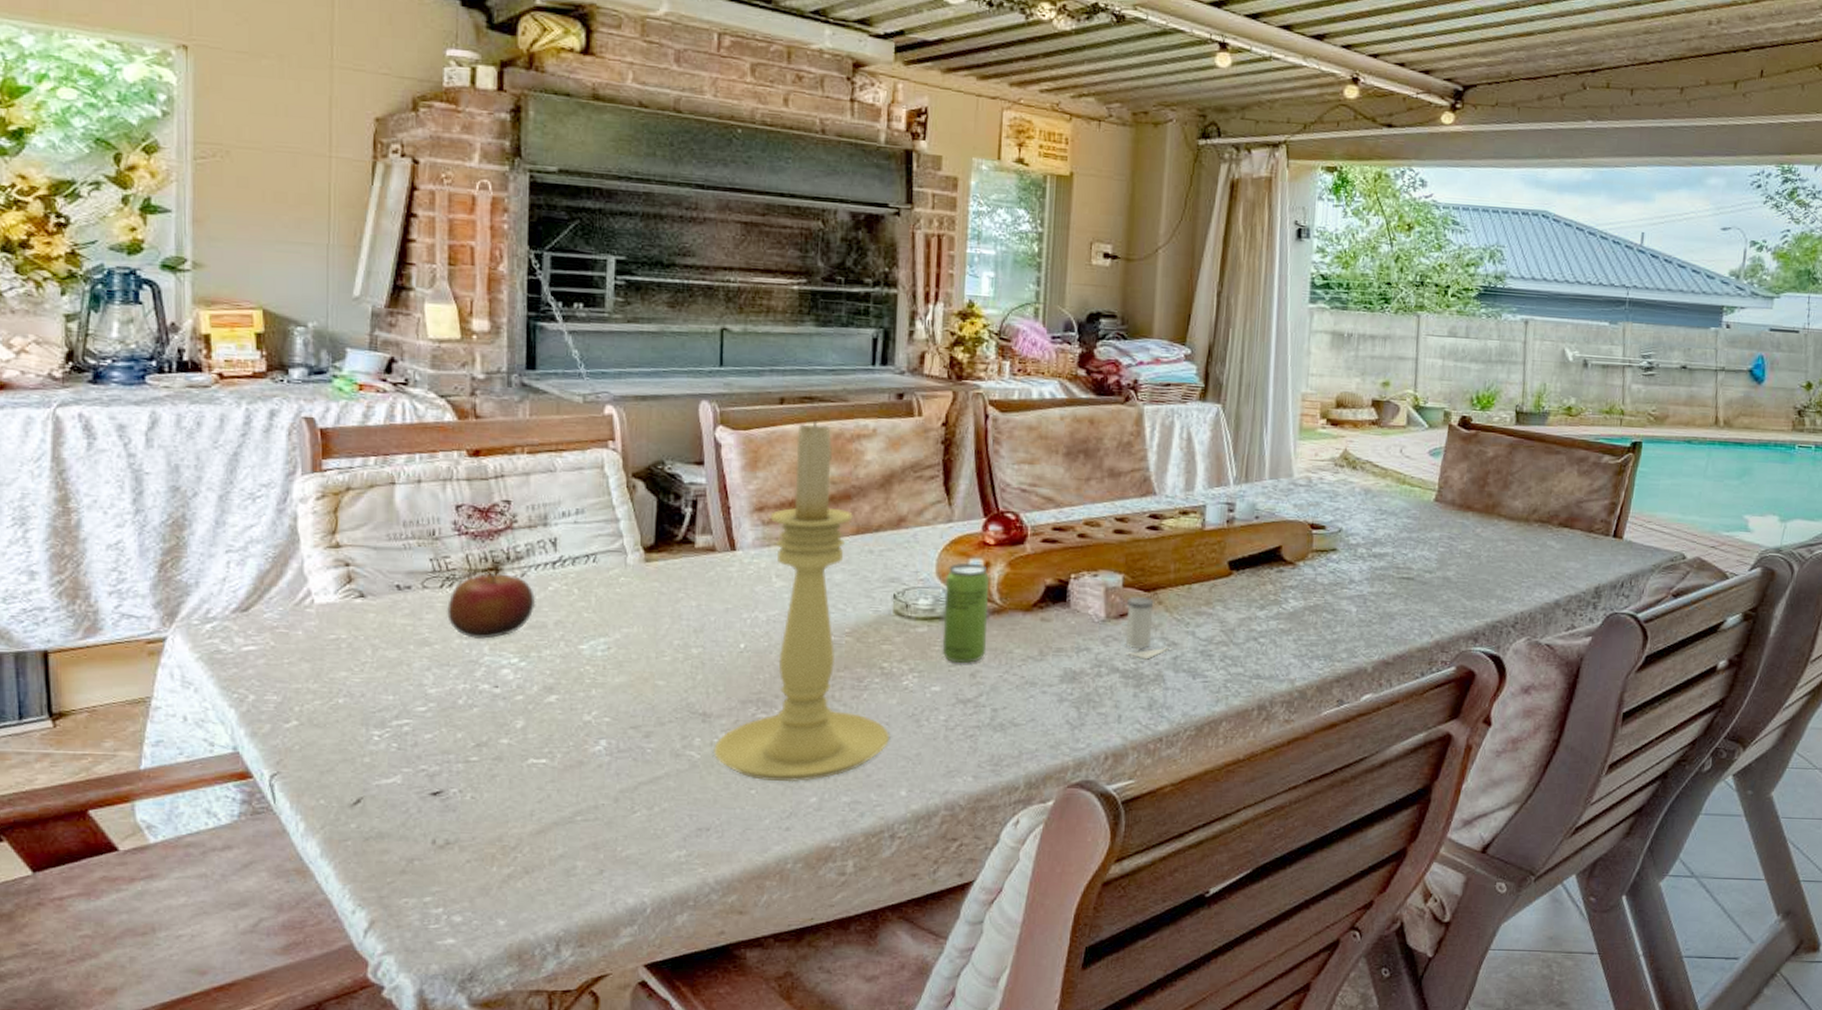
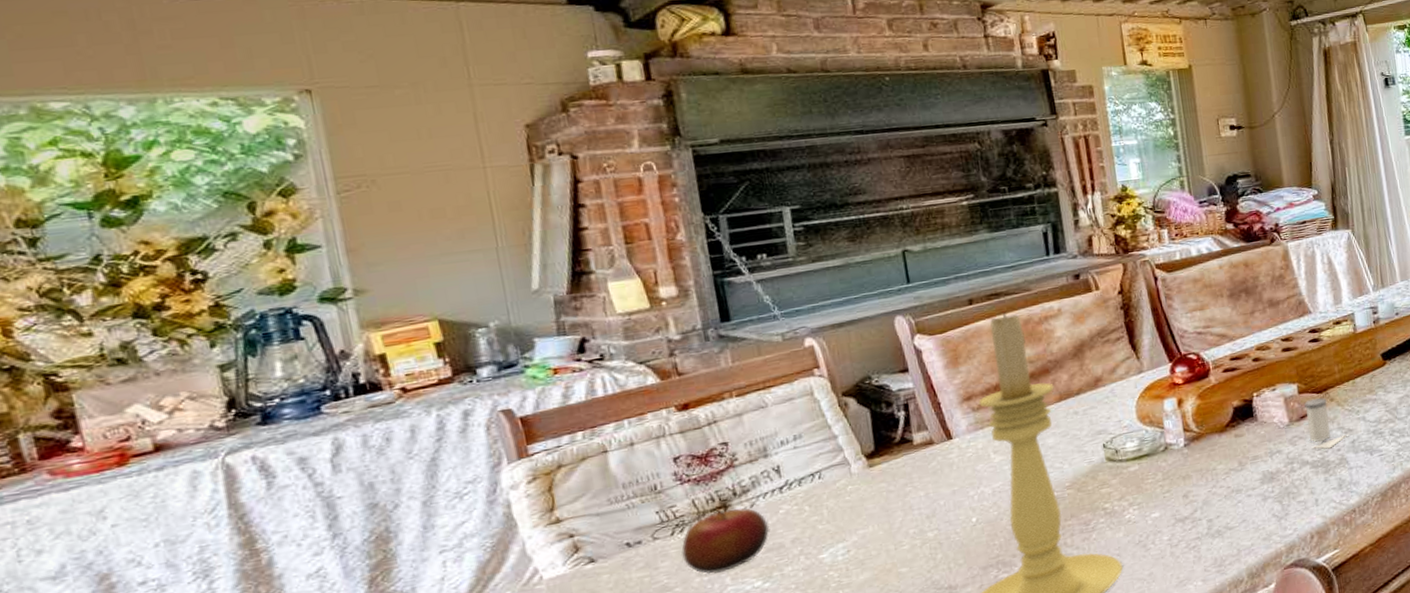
beverage can: present [942,562,990,664] -> none [1146,402,1193,490]

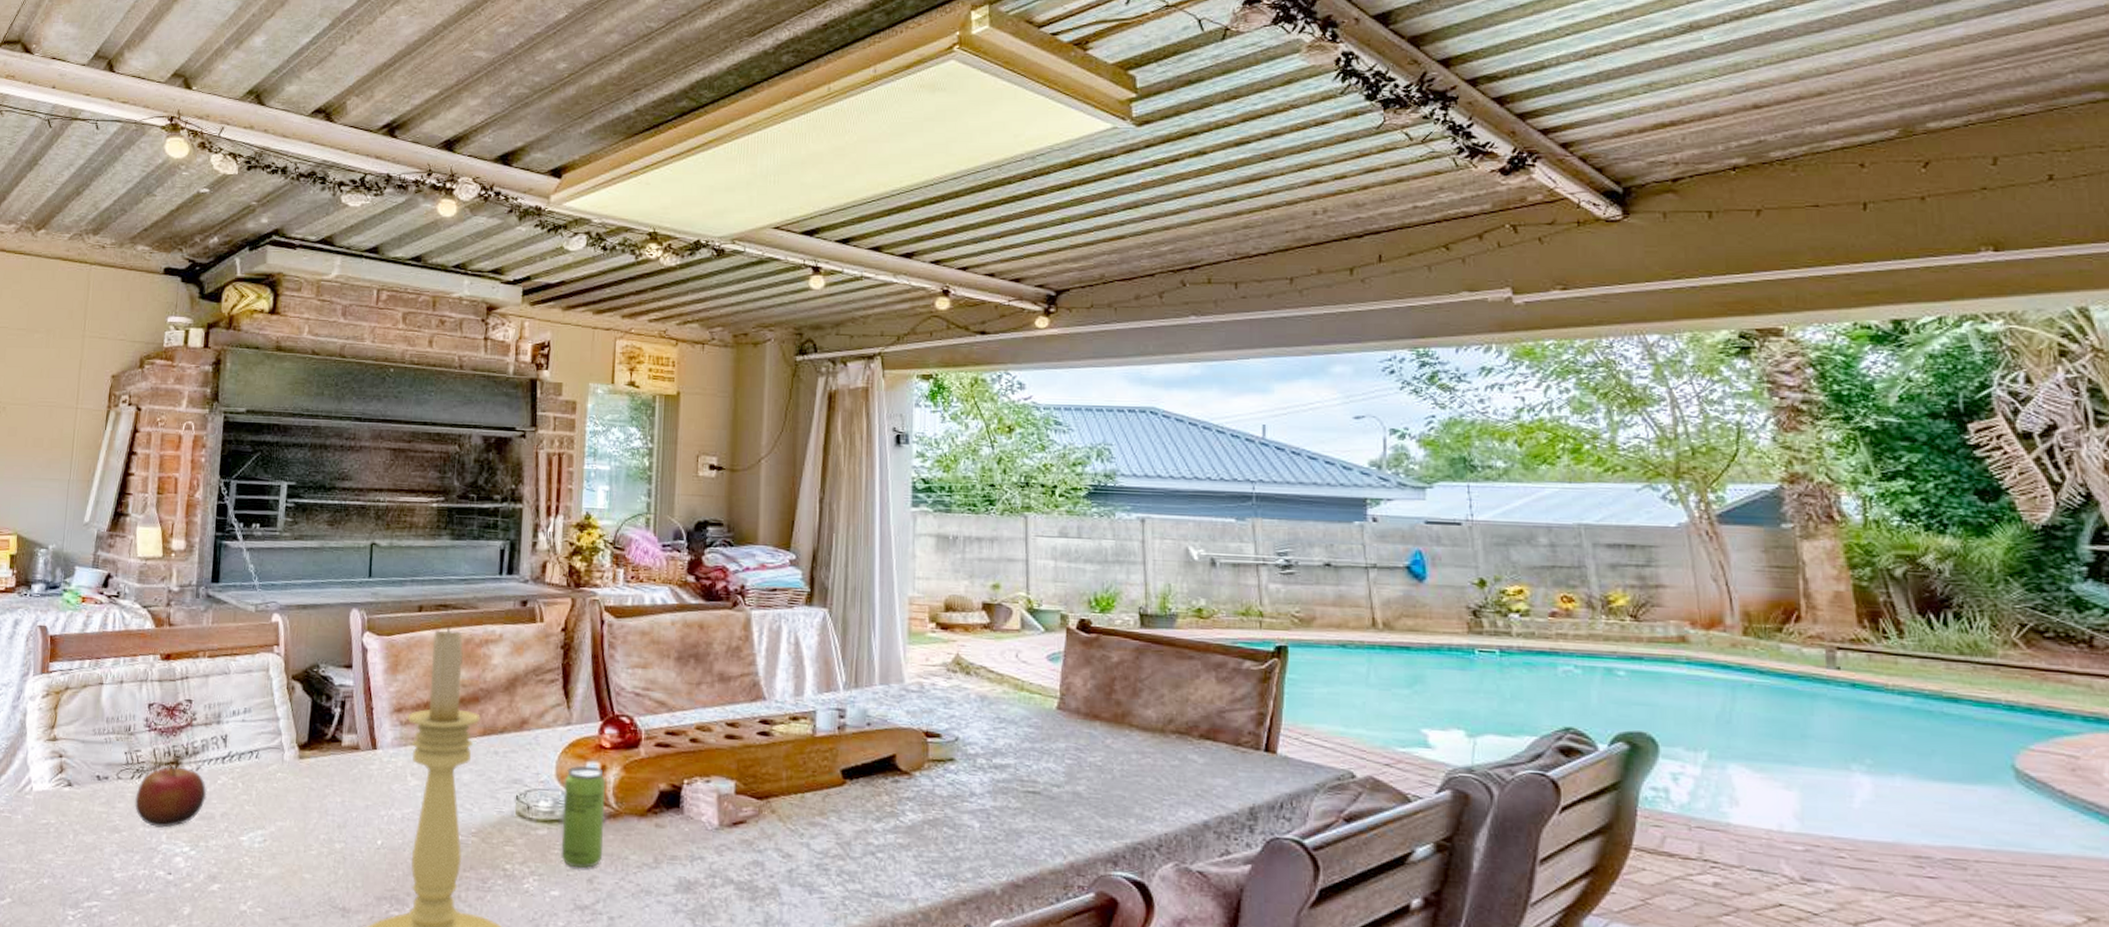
beverage can: none [1146,402,1193,490] -> present [561,765,606,869]
salt shaker: present [1304,398,1348,449] -> none [740,803,785,872]

